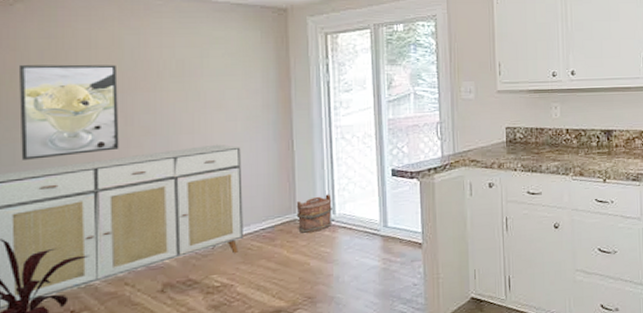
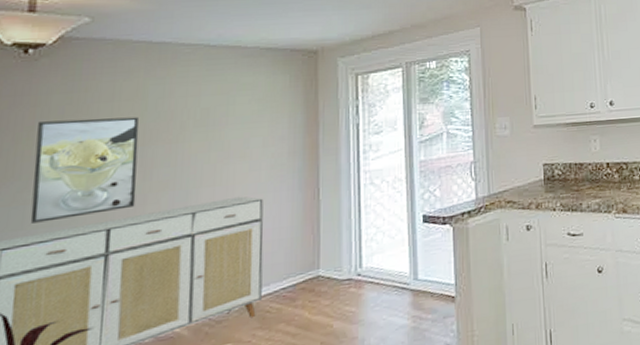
bucket: present [296,194,333,233] -> none [320,245,359,291]

